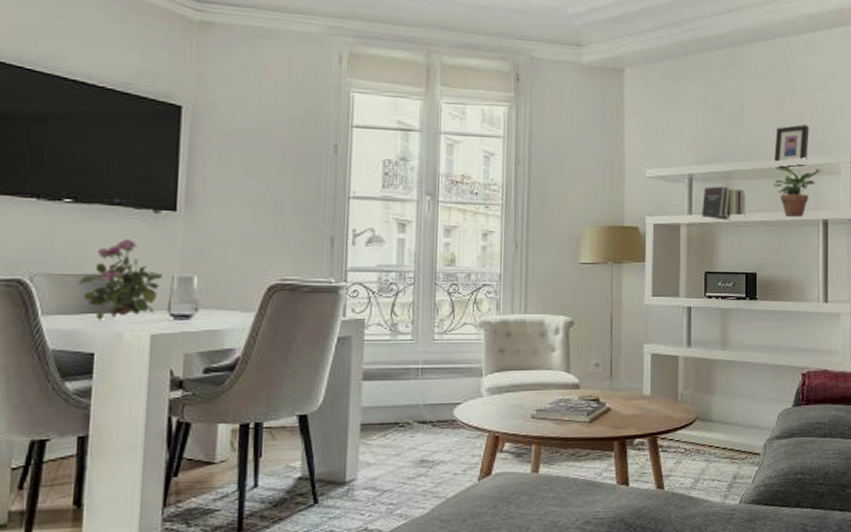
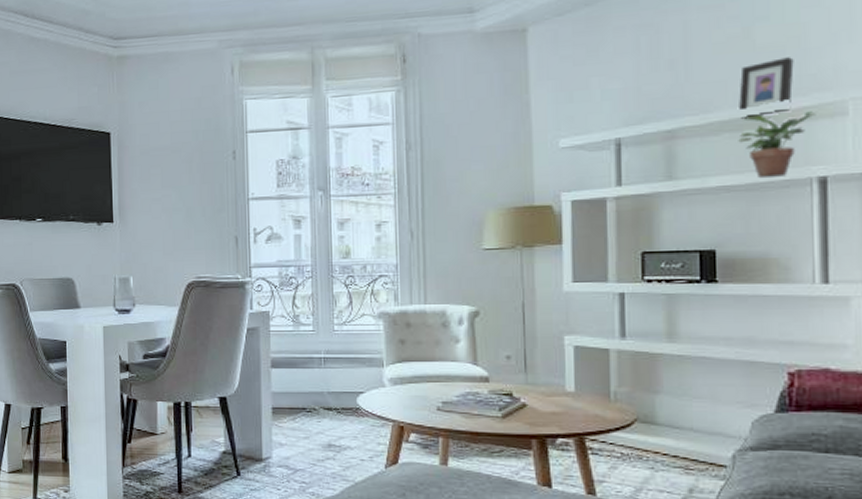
flower bouquet: present [79,239,164,320] -> none [52,249,108,315]
books: present [701,186,746,221] -> none [634,148,697,190]

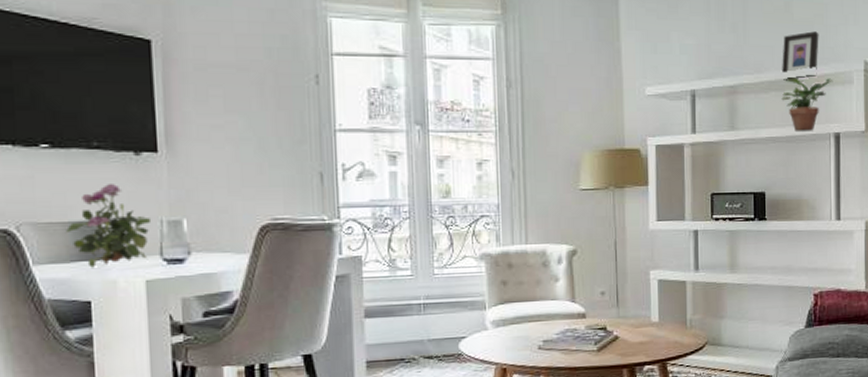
flower bouquet: none [52,249,108,315] -> present [66,184,152,268]

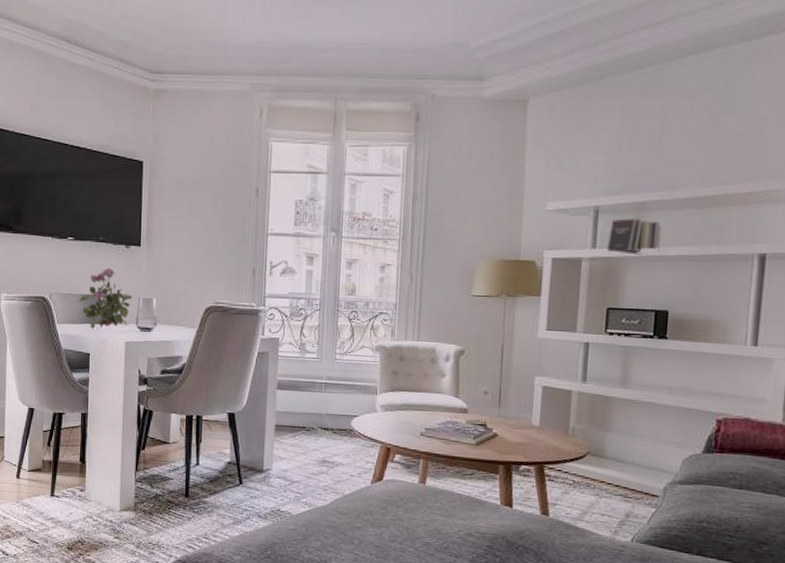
books: none [705,102,752,138] -> present [606,218,661,255]
potted plant: present [781,78,833,133] -> none [697,195,763,252]
picture frame: present [782,31,819,80] -> none [701,147,750,198]

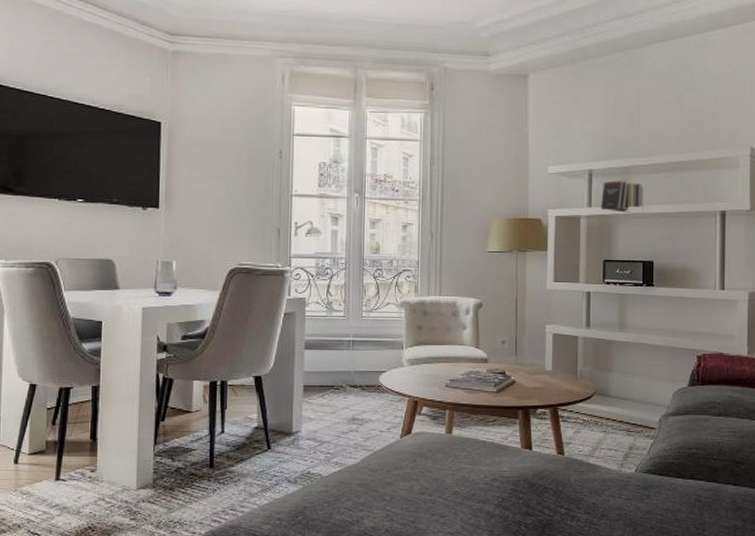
flower bouquet: present [79,268,133,329] -> none [90,231,151,295]

